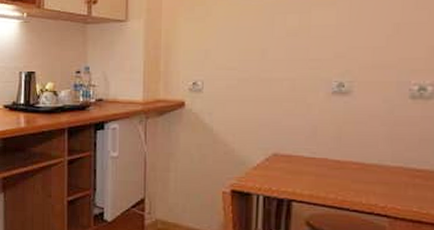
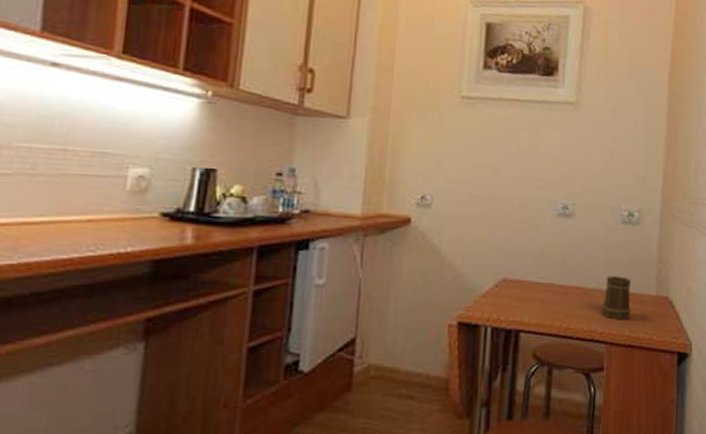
mug: none [384,152,422,196] -> present [602,276,632,320]

